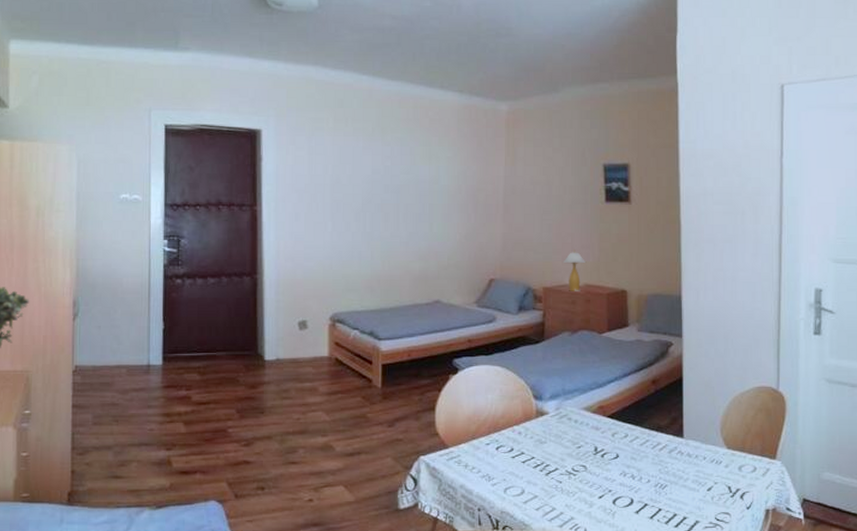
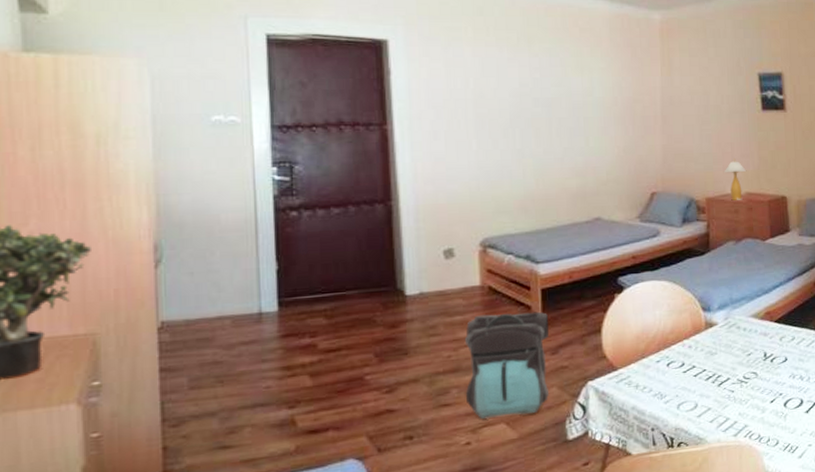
backpack: none [310,384,388,479] -> present [464,311,550,419]

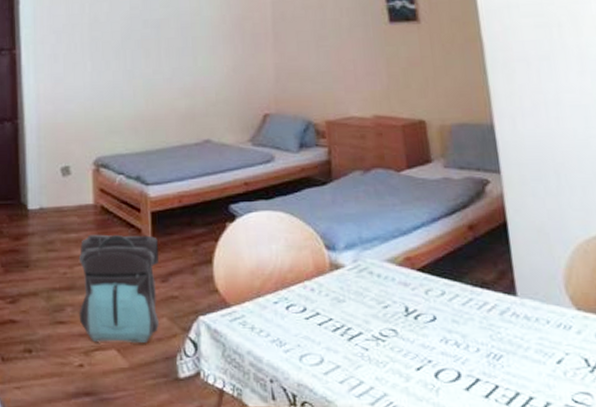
table lamp: present [724,159,747,201] -> none [346,77,374,125]

